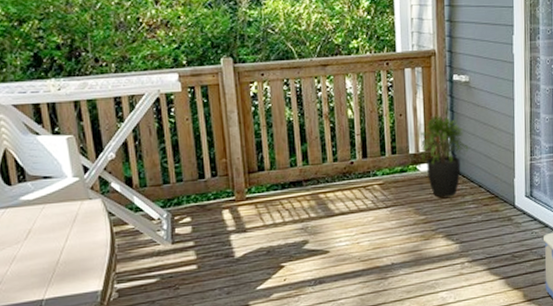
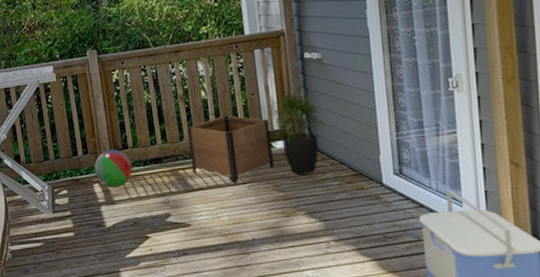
beach ball: none [224,171,269,215] -> present [94,149,133,189]
planter: none [331,136,418,206] -> present [187,115,275,182]

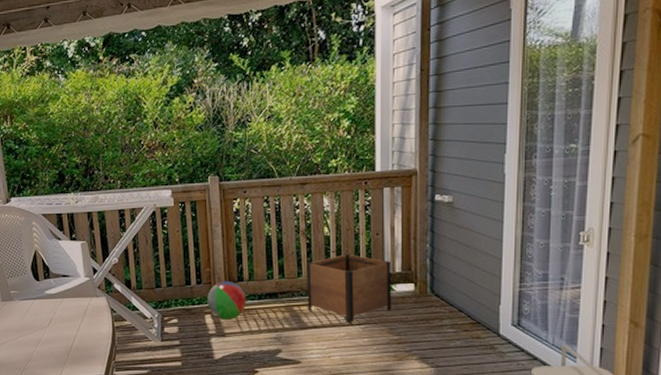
potted plant: present [273,92,327,175] -> none [396,235,451,319]

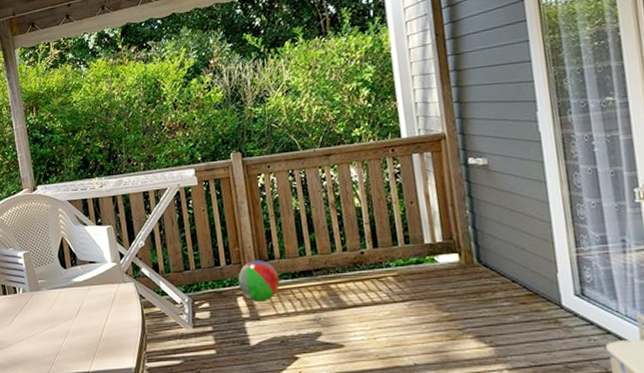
planter: present [306,254,392,323] -> none [339,225,438,300]

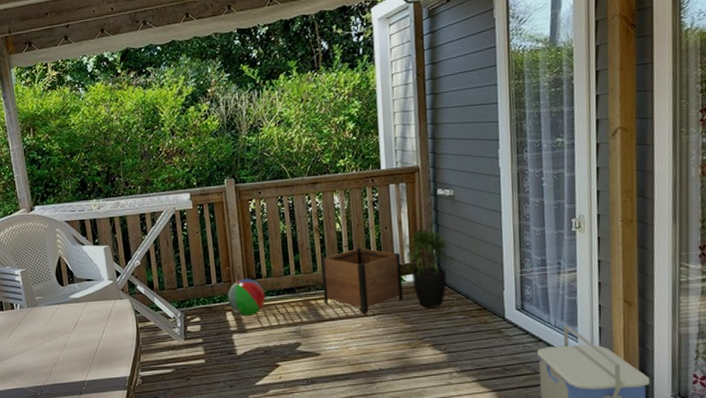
planter: none [339,225,438,300] -> present [321,247,404,314]
potted plant: none [434,201,496,293] -> present [404,228,456,308]

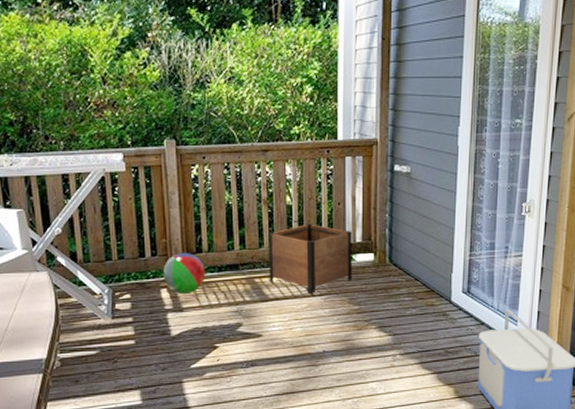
potted plant: present [404,228,456,308] -> none [357,205,408,289]

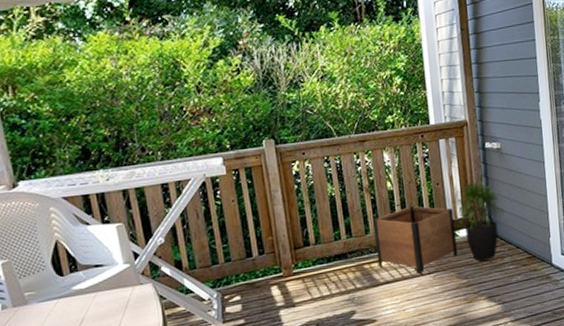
beach ball: present [163,252,206,295] -> none [272,247,316,290]
potted plant: none [357,205,408,289] -> present [456,181,506,261]

